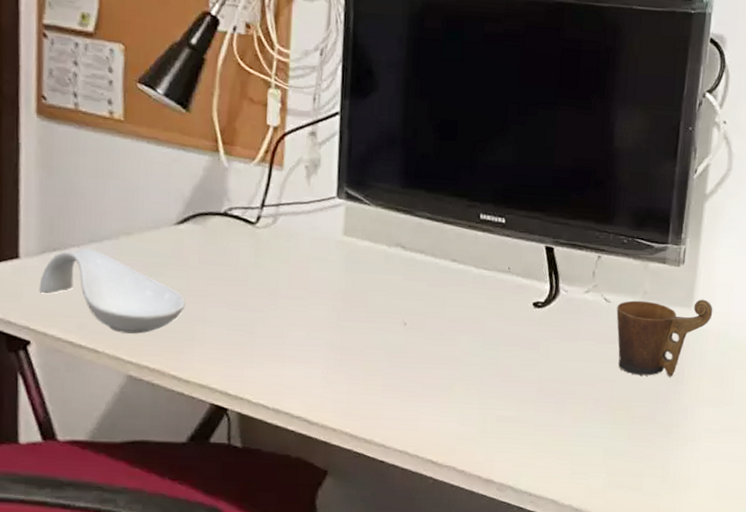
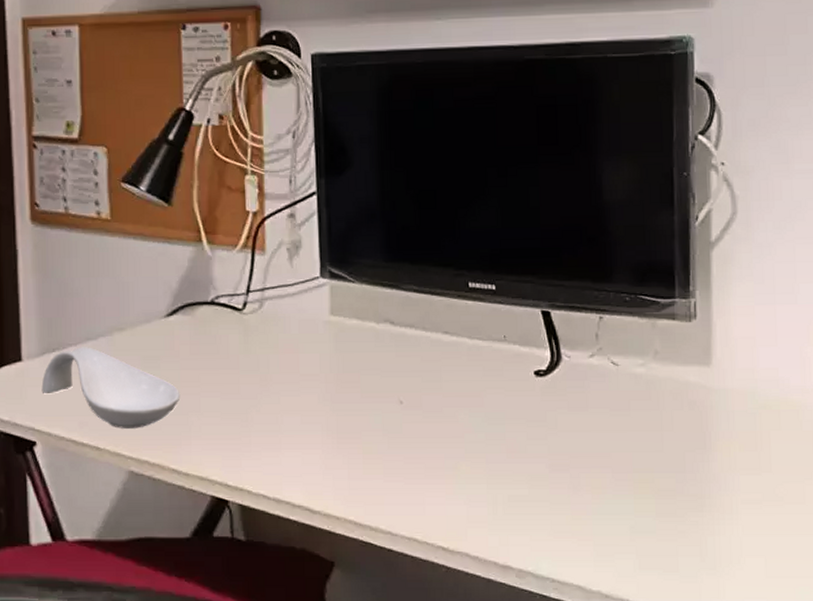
mug: present [616,299,713,377] -> none [626,355,736,443]

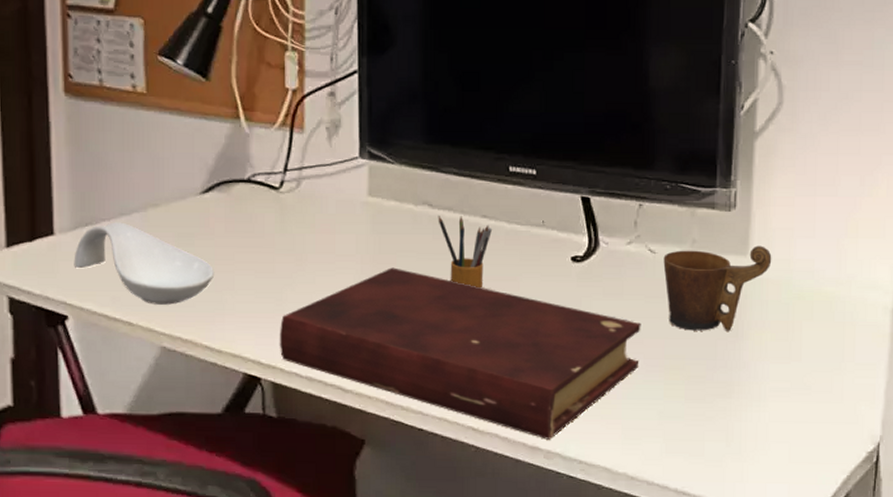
book: none [246,386,608,558] -> present [280,267,641,440]
pencil box: none [400,333,455,405] -> present [438,216,493,289]
mug: none [626,355,736,443] -> present [663,245,772,331]

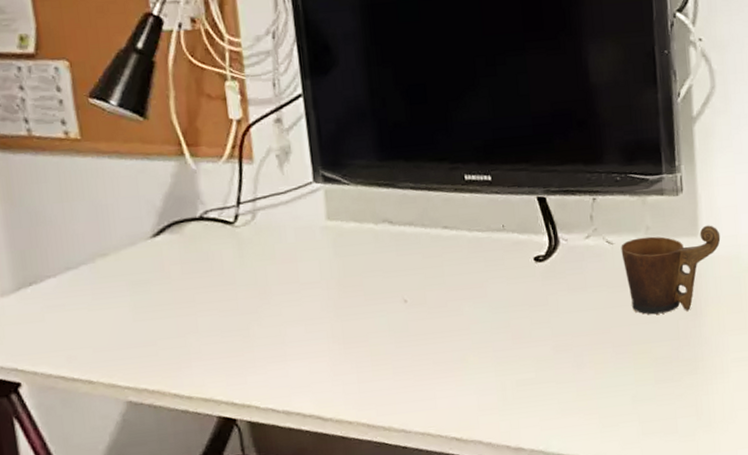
spoon rest: present [74,222,215,305] -> none [20,277,176,359]
book: present [280,267,641,440] -> none [250,289,608,439]
pencil box: present [438,216,493,289] -> none [399,230,455,300]

